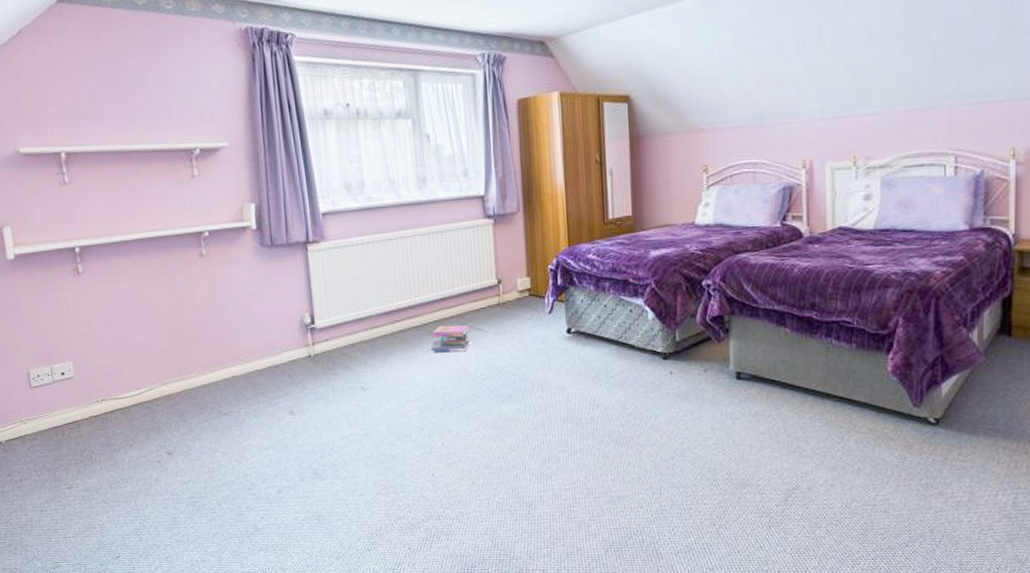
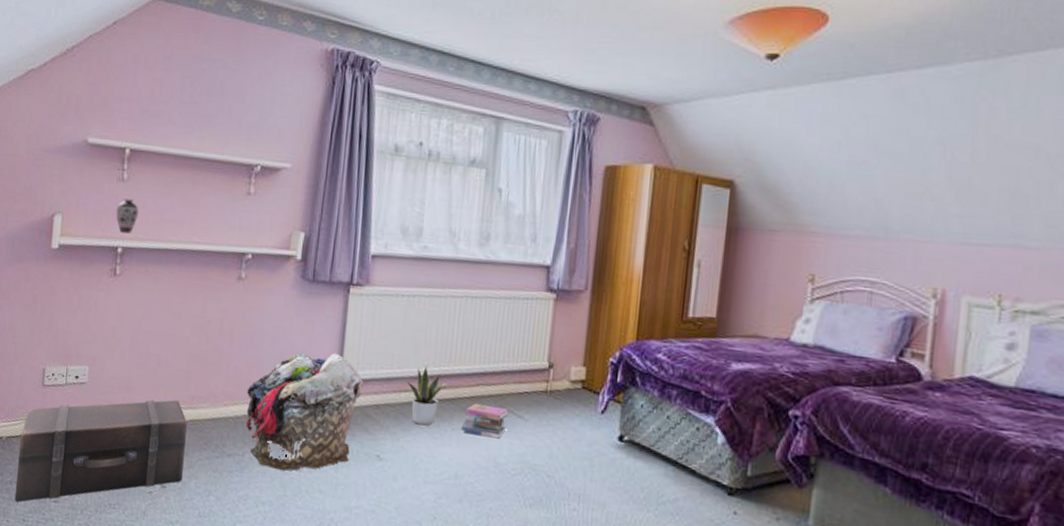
suitcase: none [19,376,187,496] -> present [14,399,188,502]
decorative vase: none [64,200,89,233] -> present [116,199,139,234]
laundry basket: none [230,306,337,418] -> present [246,352,364,472]
potted plant: none [375,301,413,354] -> present [406,365,449,426]

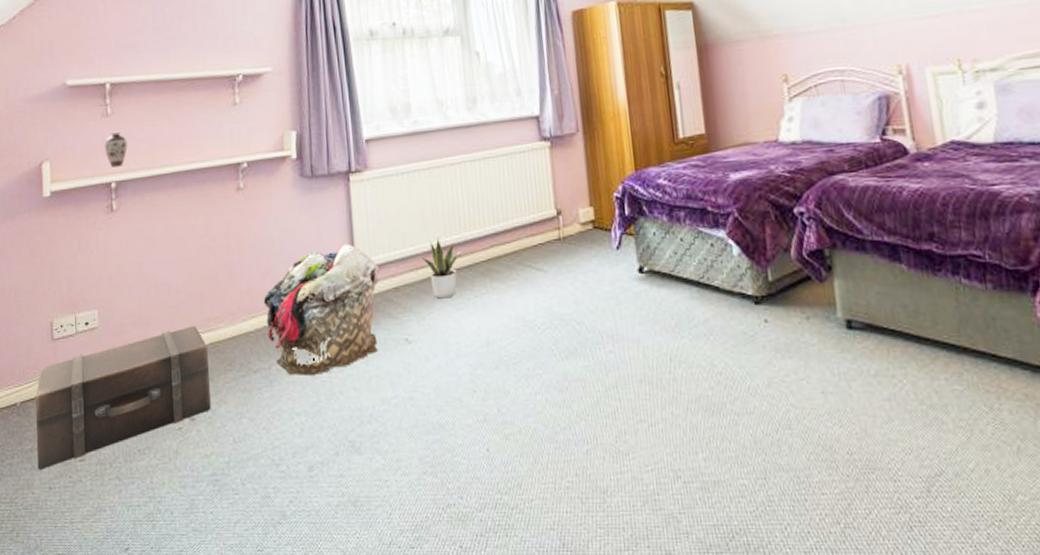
books: present [460,403,509,439] -> none [483,264,528,298]

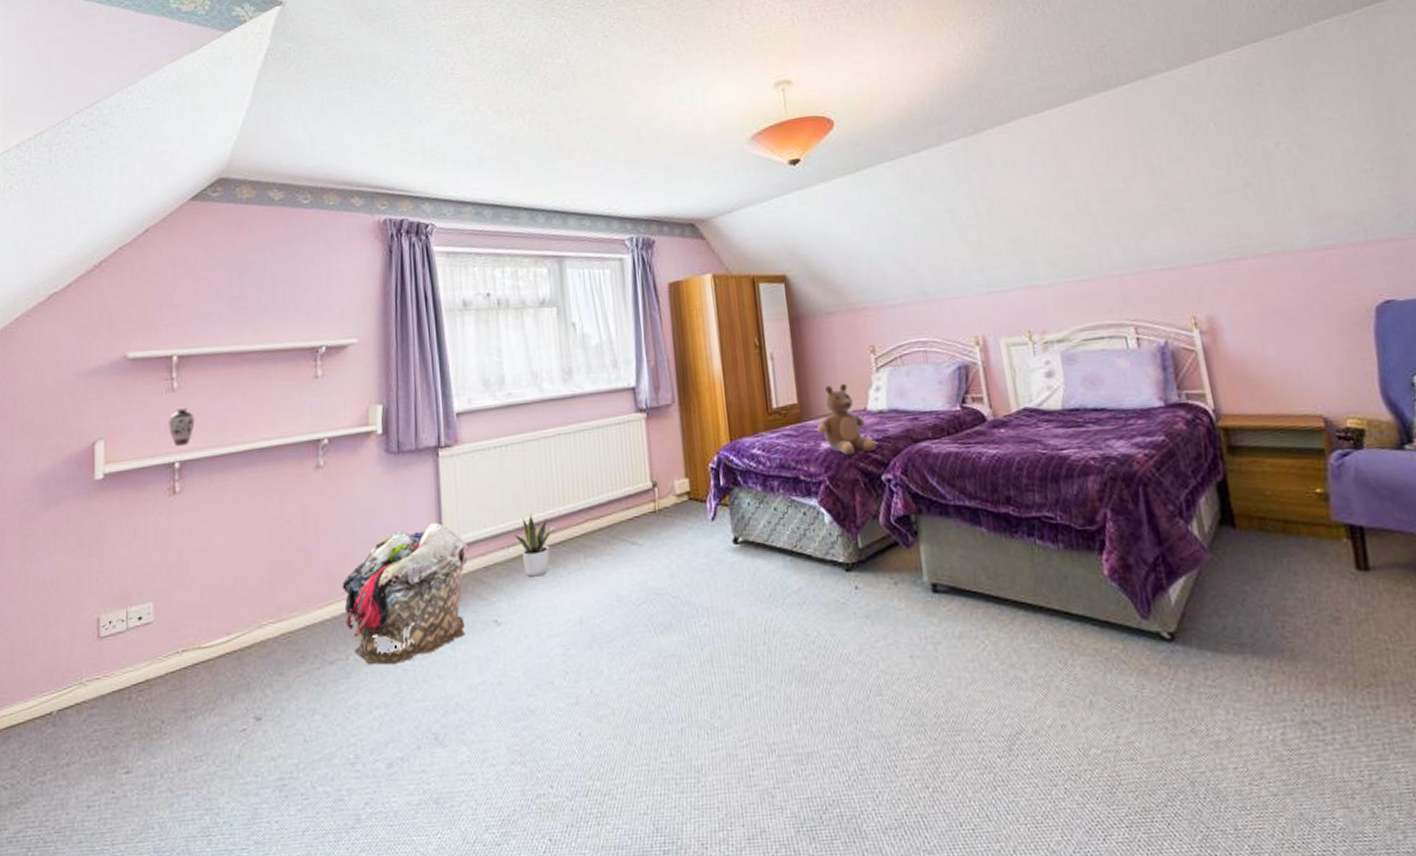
suitcase: present [35,326,211,469] -> none [74,616,280,786]
teddy bear: none [725,113,788,188] -> present [816,383,876,456]

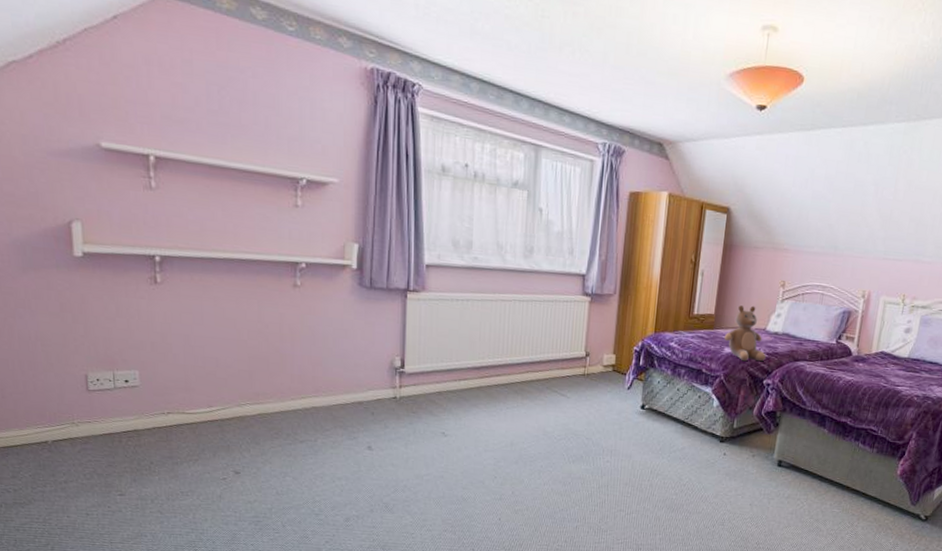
decorative vase: present [168,408,195,446] -> none [147,207,175,242]
laundry basket: present [341,522,469,665] -> none [313,350,426,451]
potted plant: present [513,513,556,577] -> none [465,358,502,407]

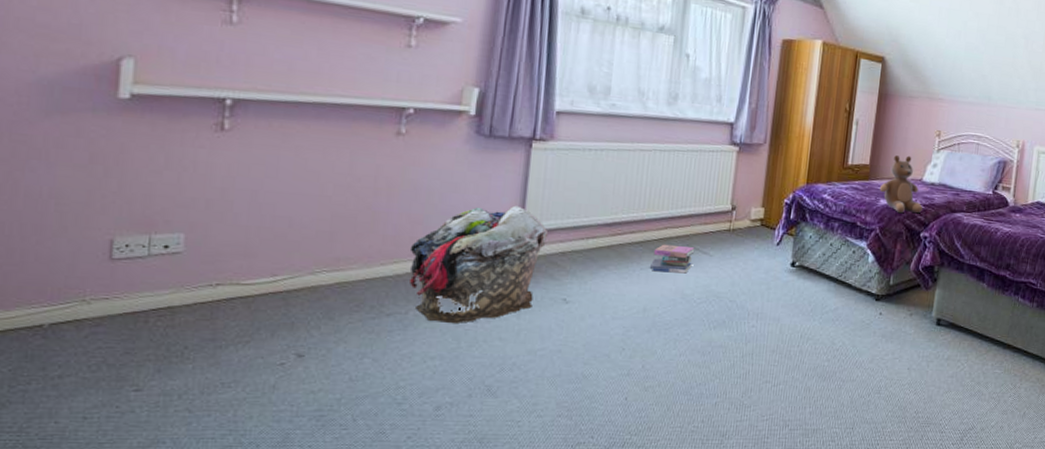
laundry basket: none [313,350,426,451] -> present [409,205,549,324]
books: none [514,386,554,413] -> present [649,244,695,274]

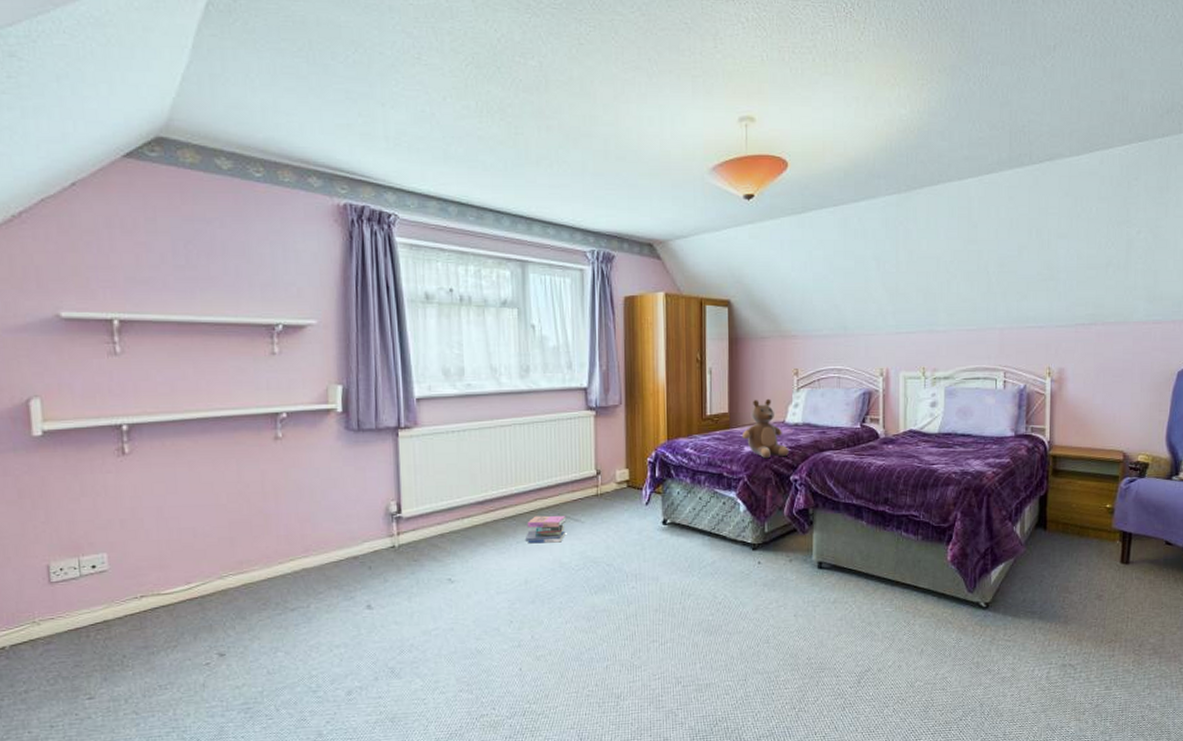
laundry basket: present [409,205,549,324] -> none [302,494,426,613]

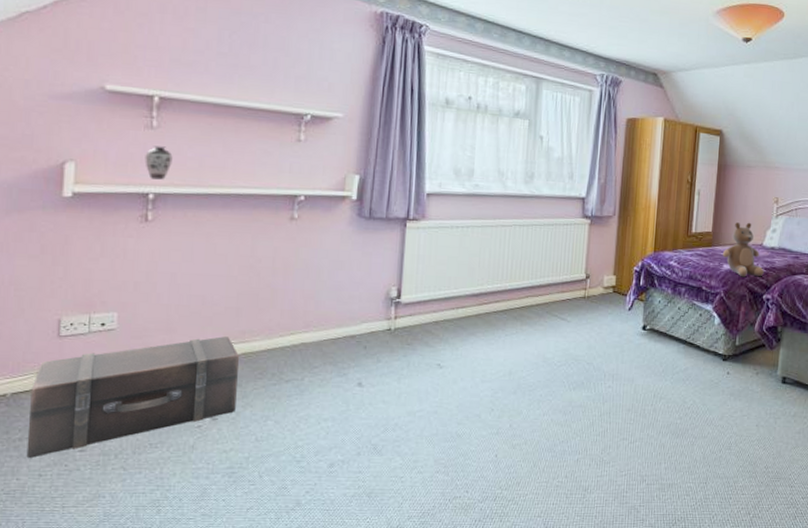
suitcase: none [29,569,243,710] -> present [26,336,240,458]
decorative vase: none [112,373,142,409] -> present [145,146,173,180]
books: present [525,515,567,544] -> none [513,312,554,339]

